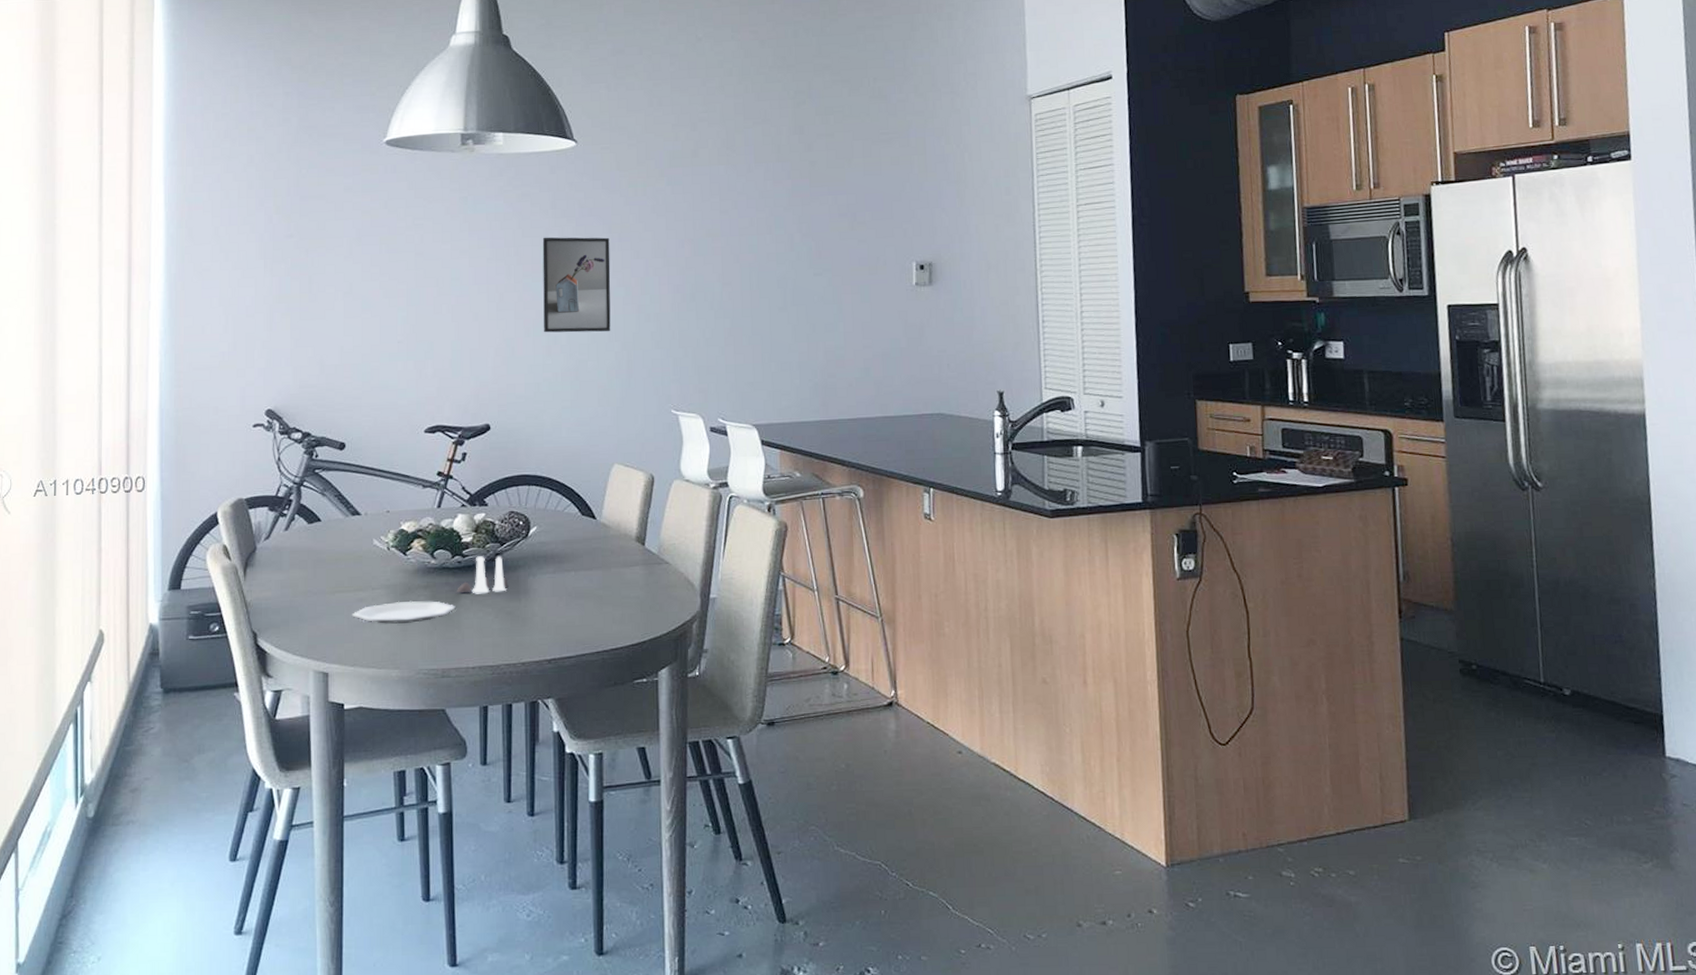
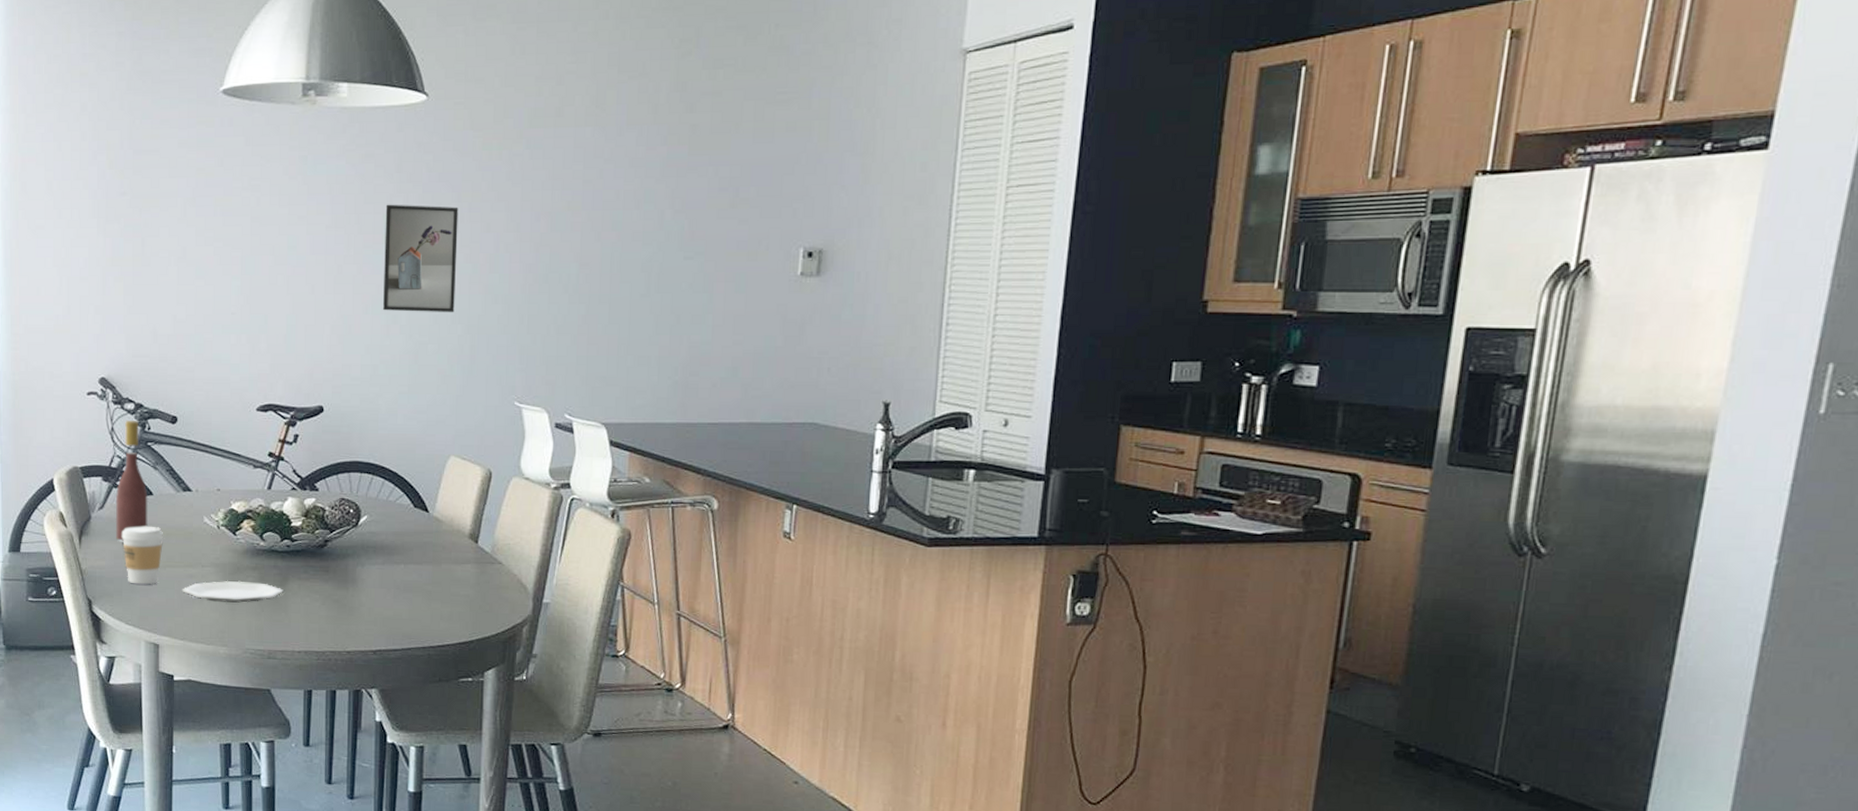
wine bottle: none [282,449,316,570] -> present [115,421,148,541]
coffee cup: none [288,552,333,613] -> present [121,526,164,585]
salt and pepper shaker set: present [457,555,509,594] -> none [285,542,337,580]

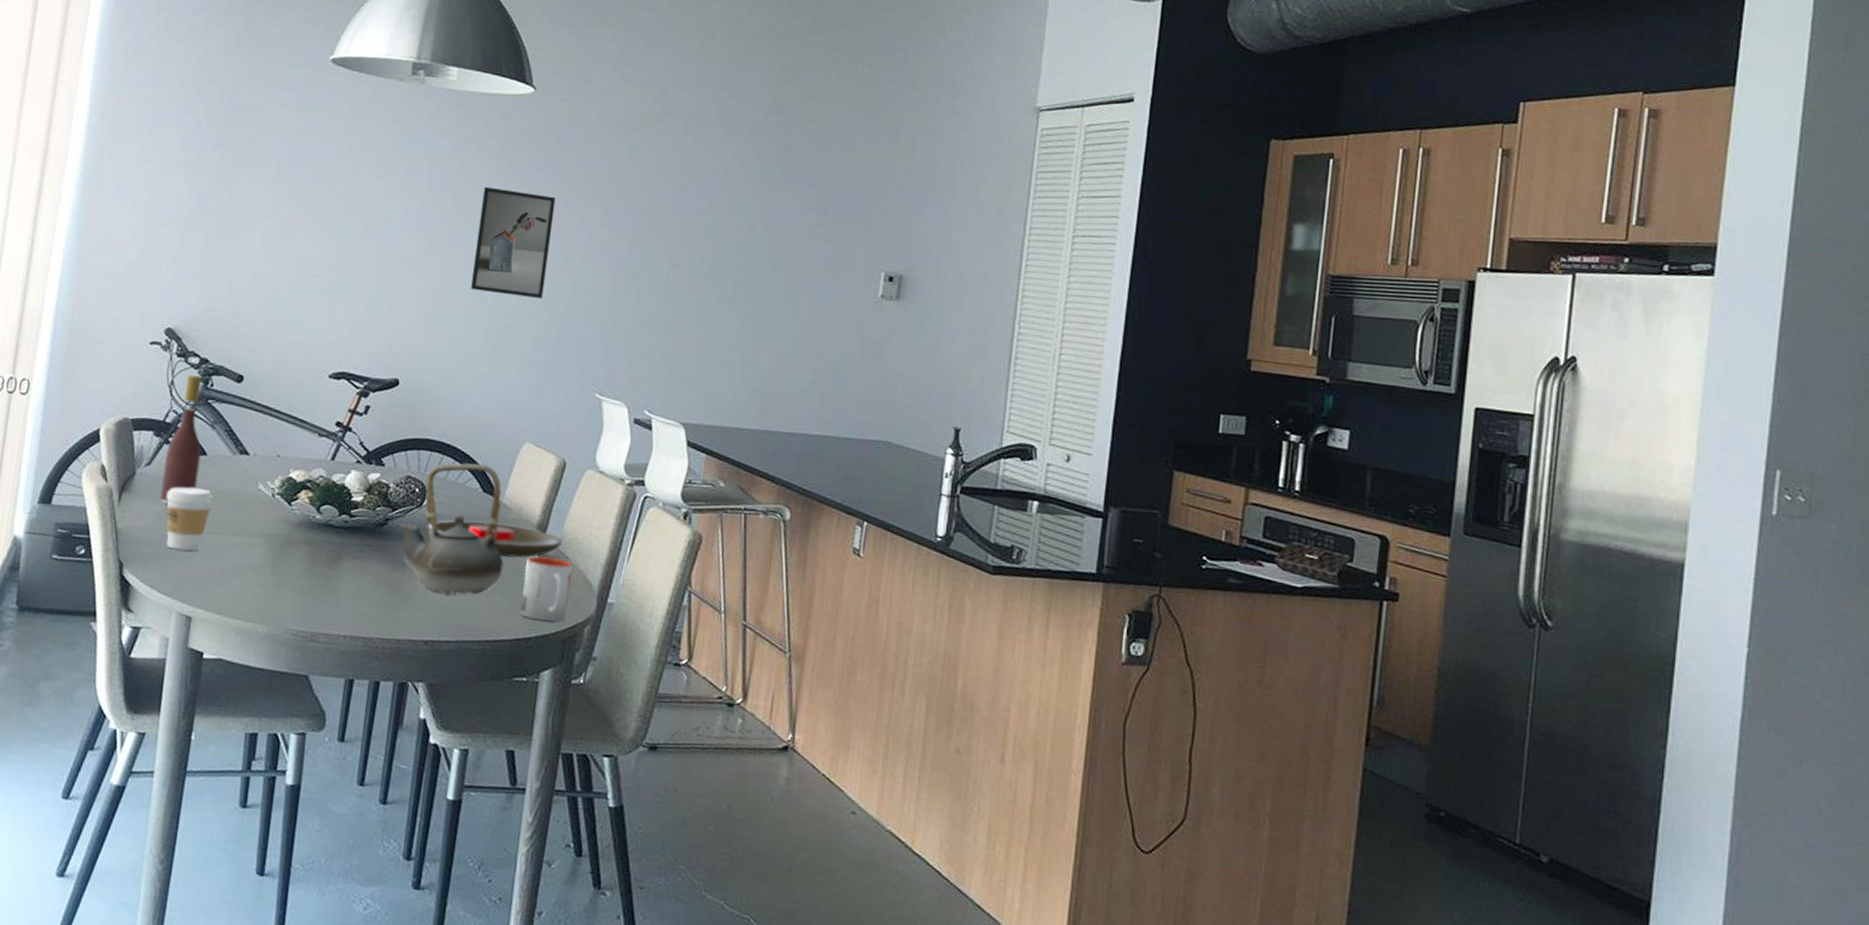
plate: present [182,580,283,603] -> none [225,553,335,579]
teapot: none [339,480,440,606] -> present [400,463,504,595]
plate: none [365,535,494,568] -> present [428,519,562,558]
mug: none [460,564,507,624] -> present [520,556,573,622]

